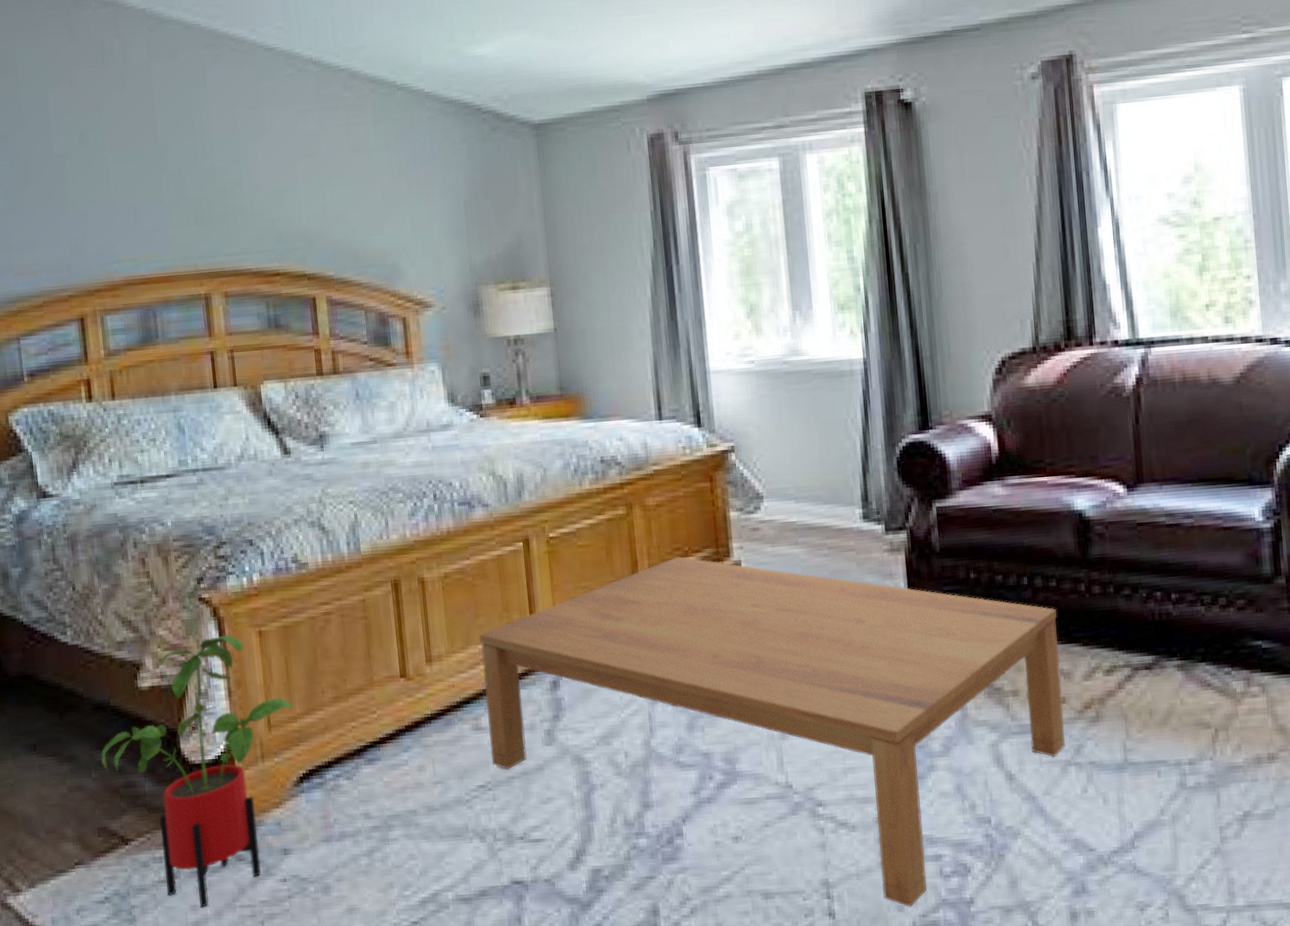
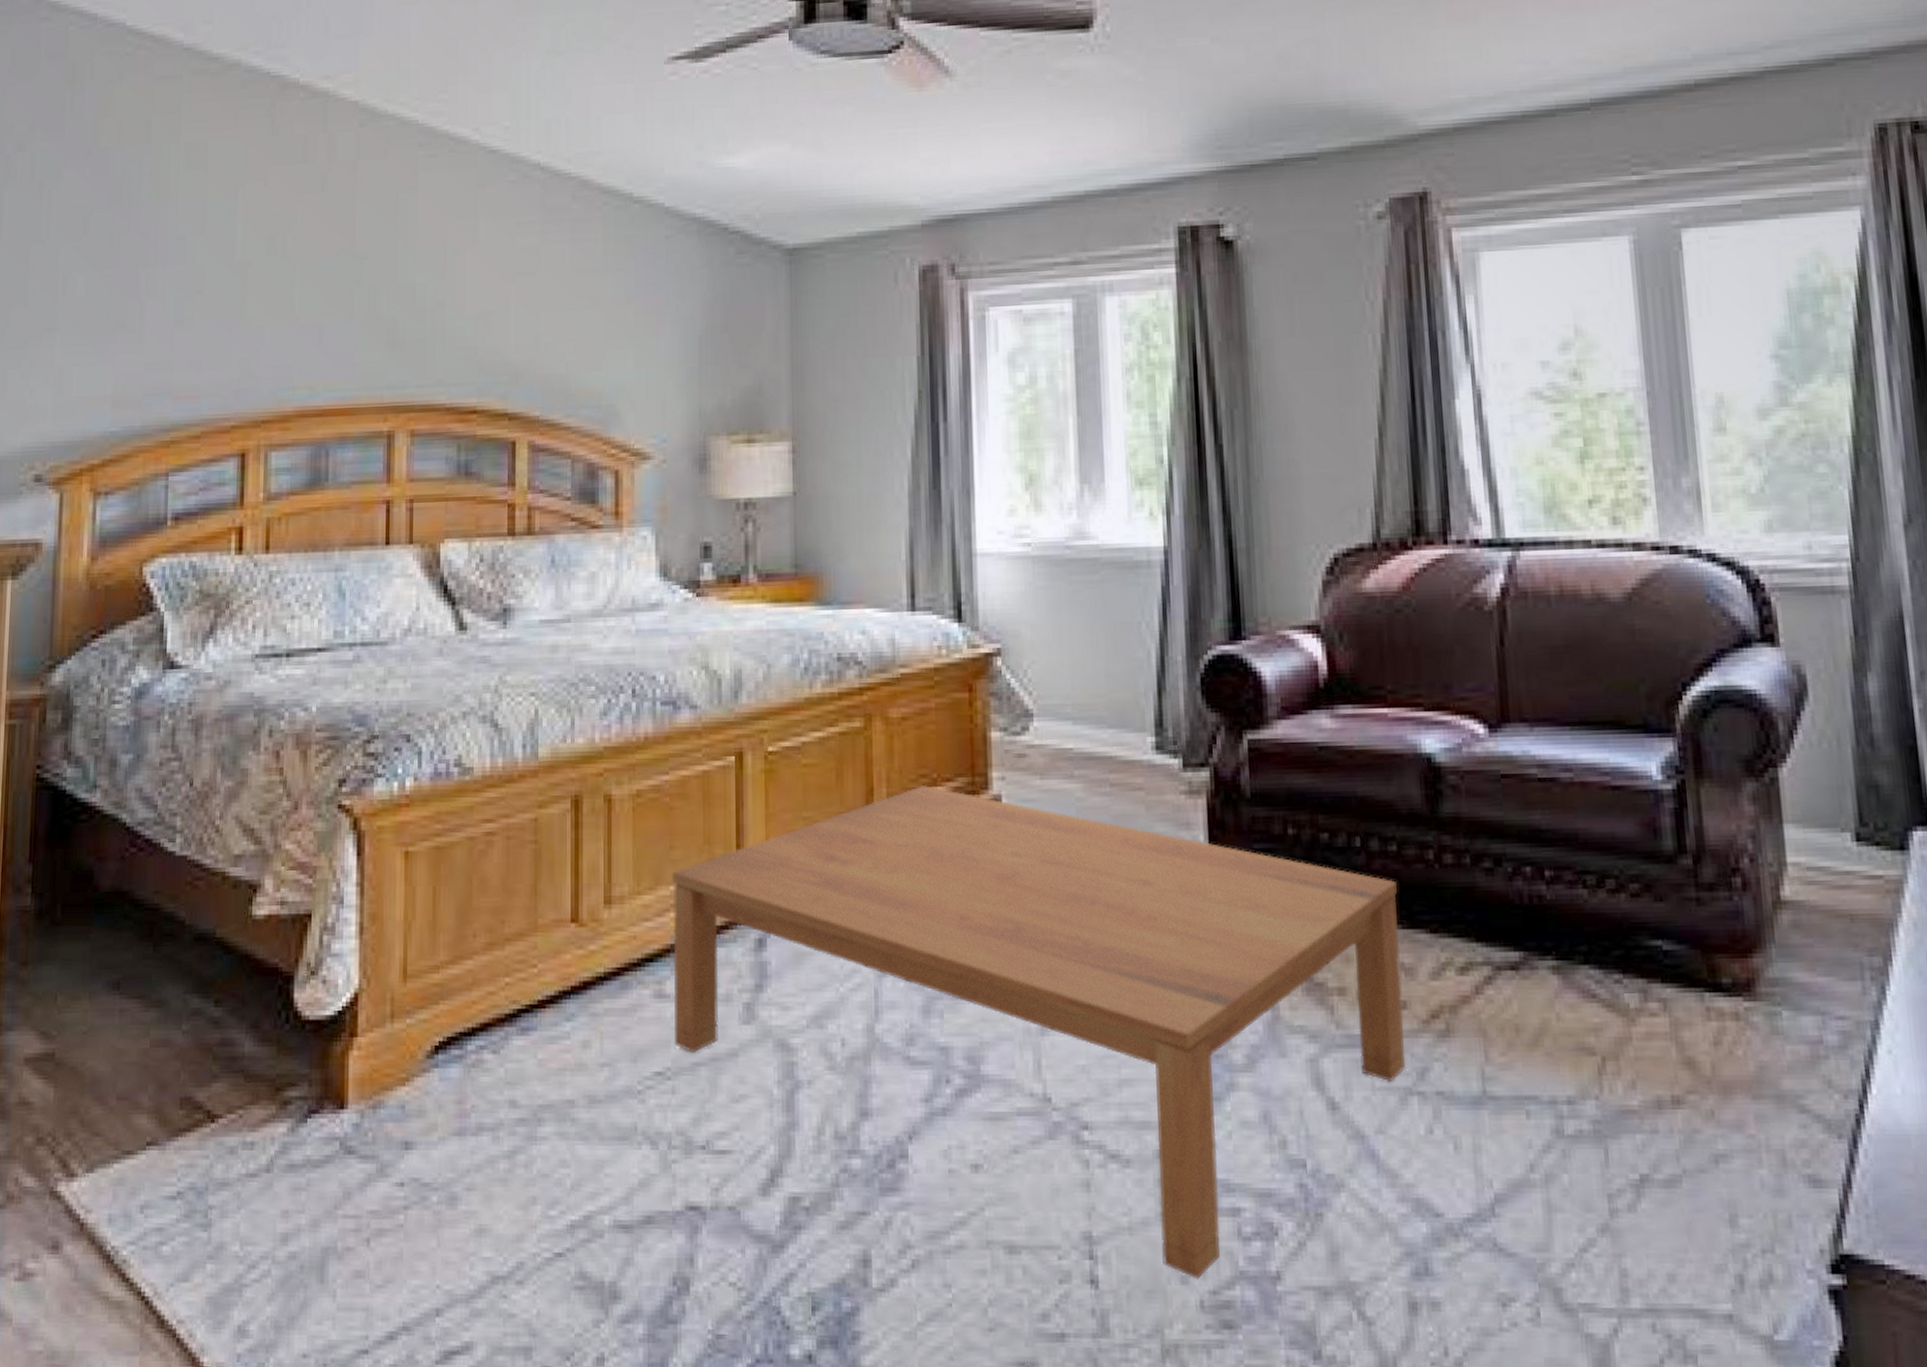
house plant: present [101,634,296,908] -> none [196,854,440,1215]

